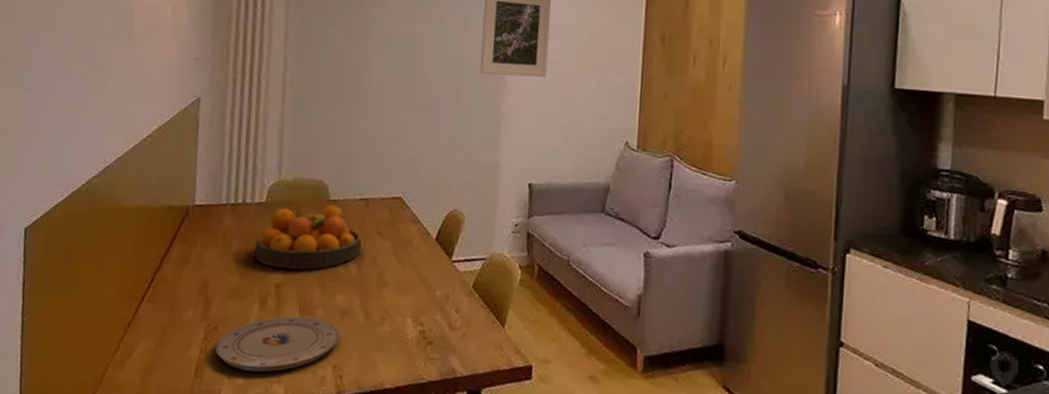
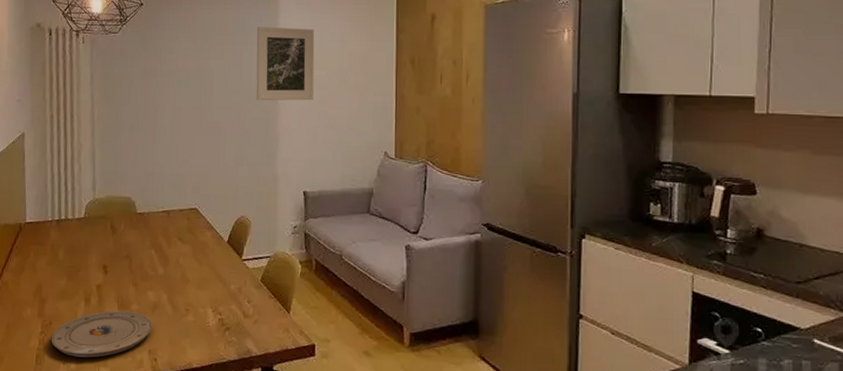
fruit bowl: present [255,204,362,270] -> none [78,216,166,272]

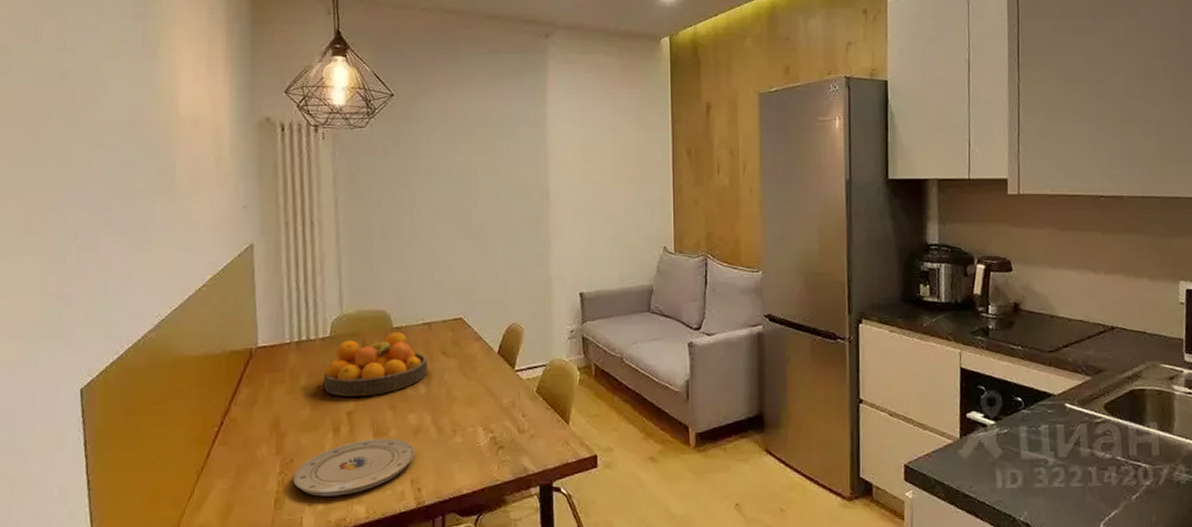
fruit bowl: none [78,216,166,272] -> present [324,331,427,397]
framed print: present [256,26,315,101] -> none [523,118,587,198]

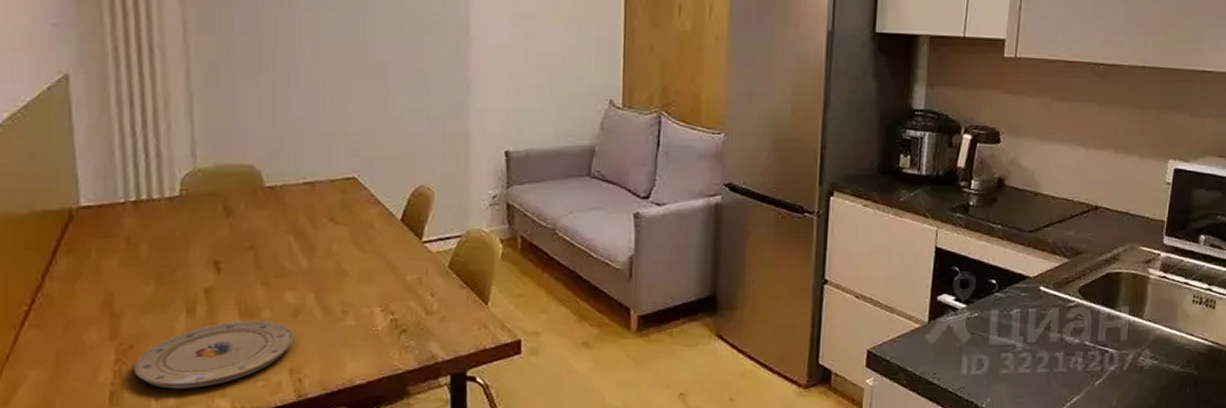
fruit bowl: present [324,331,427,397] -> none [172,191,310,271]

